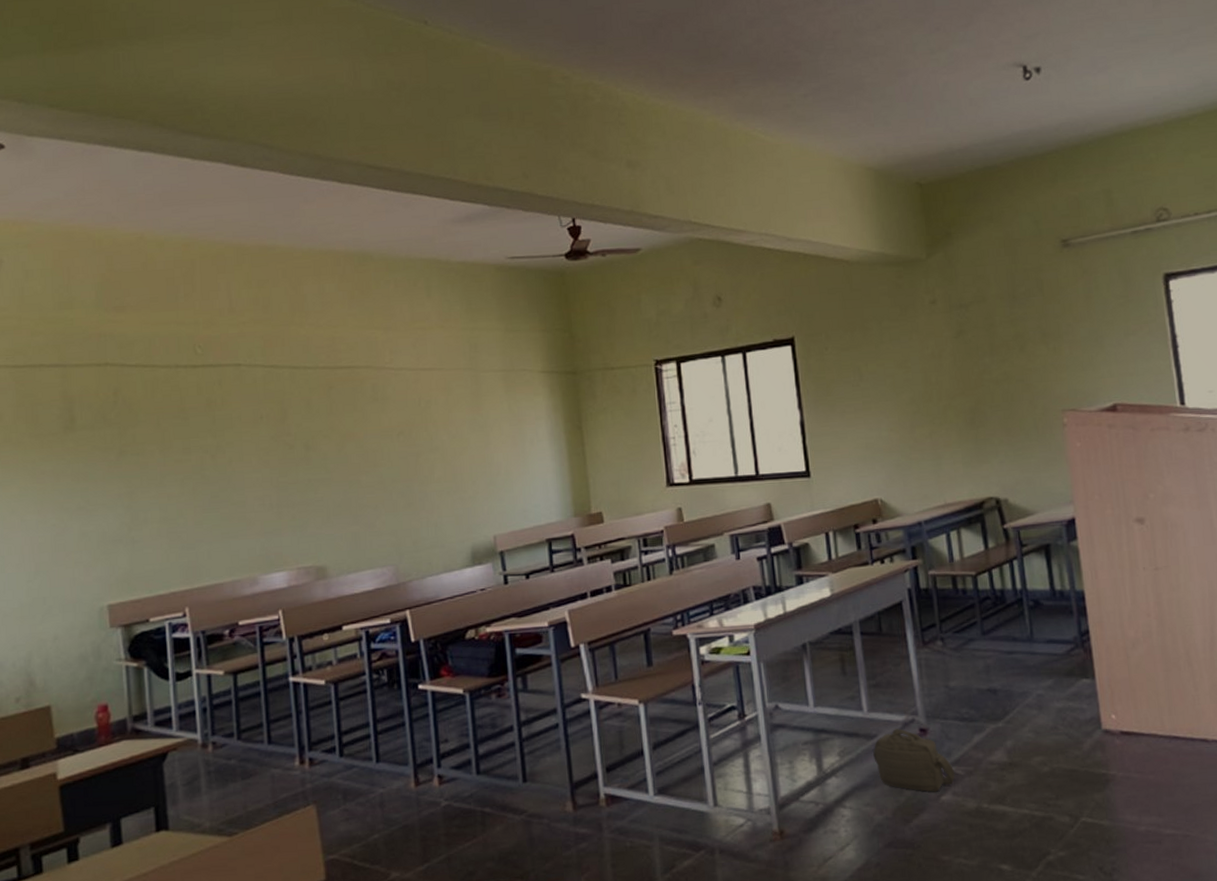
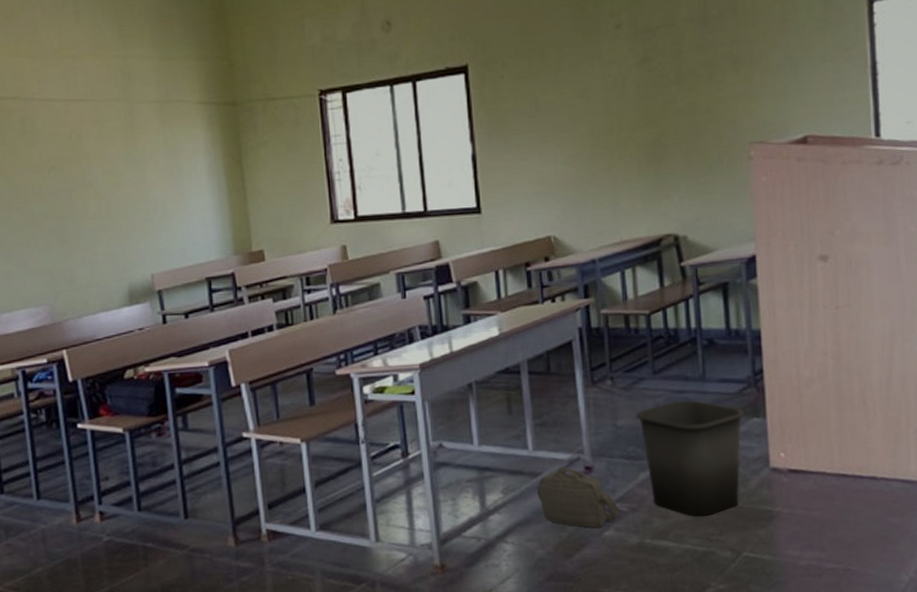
waste bin: none [967,661,1074,781] -> present [635,400,745,517]

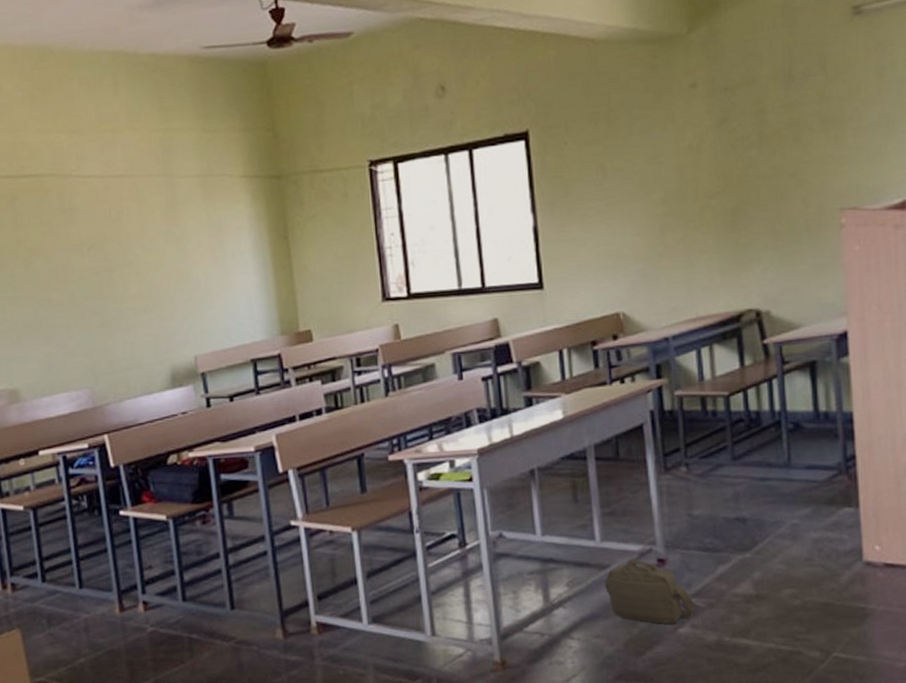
waste bin: present [635,400,745,517] -> none [713,488,835,614]

